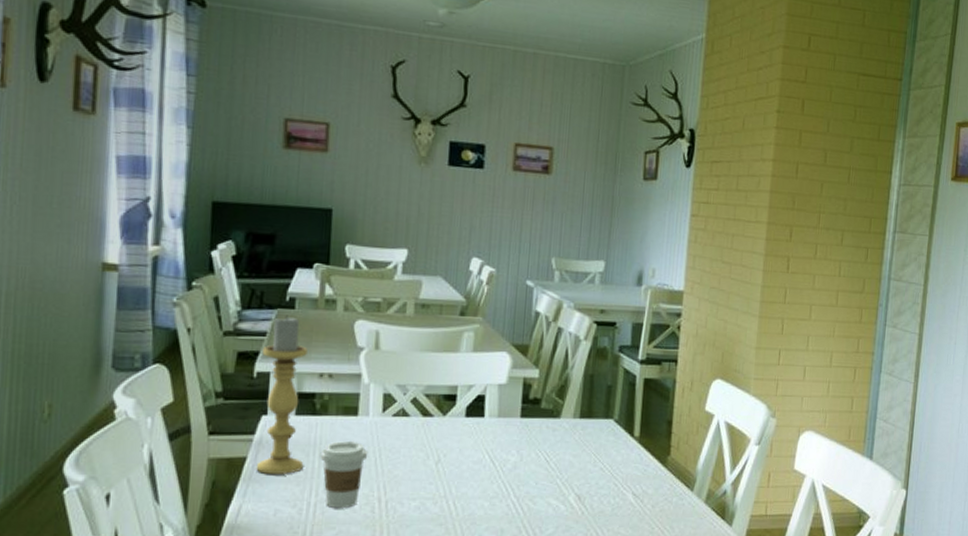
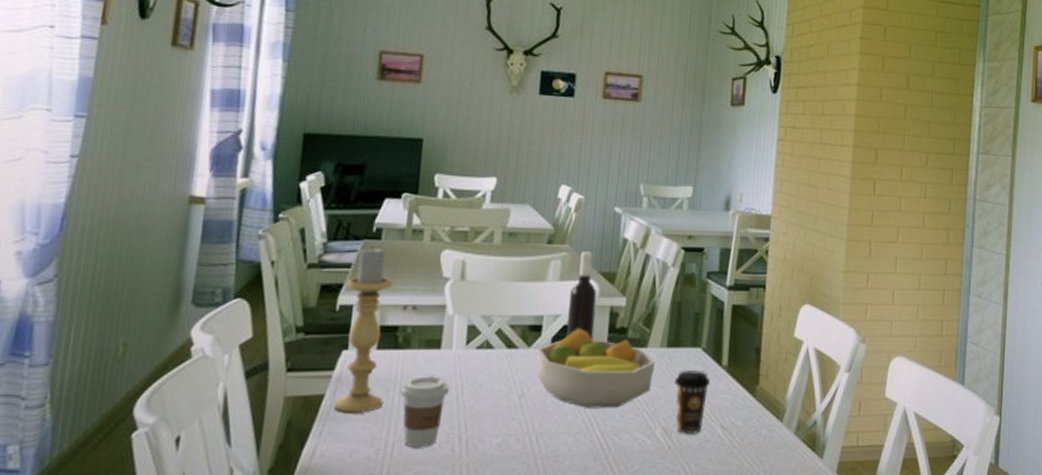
fruit bowl: none [451,399,568,475] -> present [536,329,655,408]
wine bottle: none [481,324,511,411] -> present [567,251,598,341]
coffee cup: none [587,441,623,501] -> present [674,370,711,434]

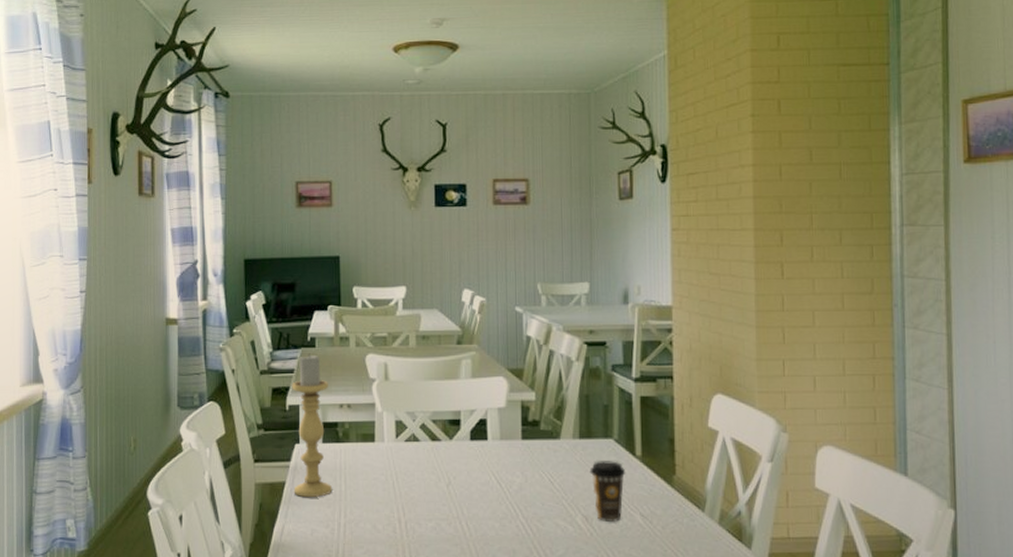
coffee cup: present [400,376,450,448] -> none [345,466,387,529]
fruit bowl: present [536,329,655,408] -> none [457,422,569,496]
wine bottle: present [567,251,598,341] -> none [482,350,509,433]

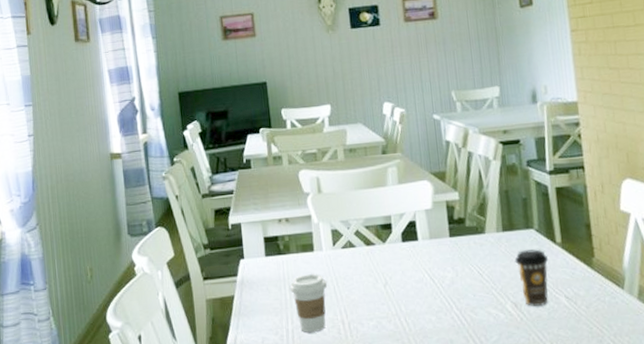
candle holder: present [292,353,333,498] -> none [232,174,279,309]
coffee cup: none [345,466,387,529] -> present [289,274,328,333]

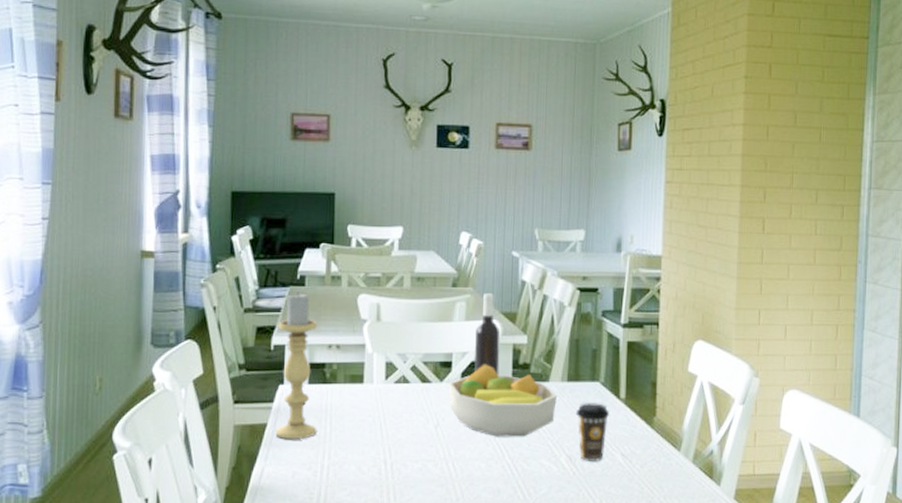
candle holder: none [232,174,279,309] -> present [275,292,317,440]
coffee cup: present [289,274,328,333] -> none [331,408,374,471]
fruit bowl: none [390,223,495,290] -> present [448,365,557,437]
wine bottle: none [409,156,437,232] -> present [474,293,501,376]

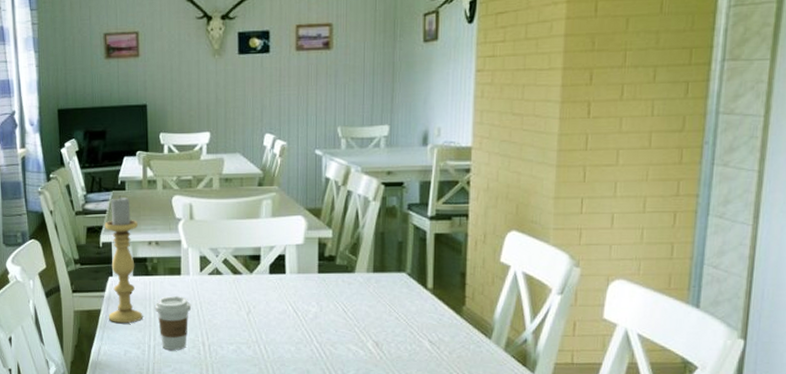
coffee cup: none [331,408,374,471] -> present [154,296,192,351]
fruit bowl: present [448,365,557,437] -> none [257,258,363,324]
wine bottle: present [474,293,501,376] -> none [281,191,306,267]
coffee cup: present [576,403,610,461] -> none [382,293,417,347]

